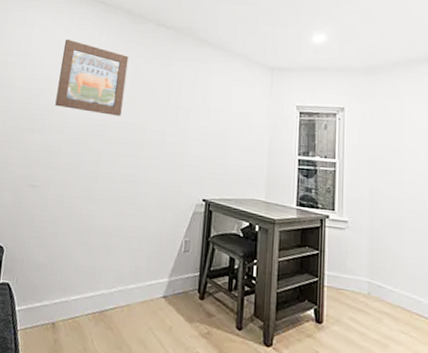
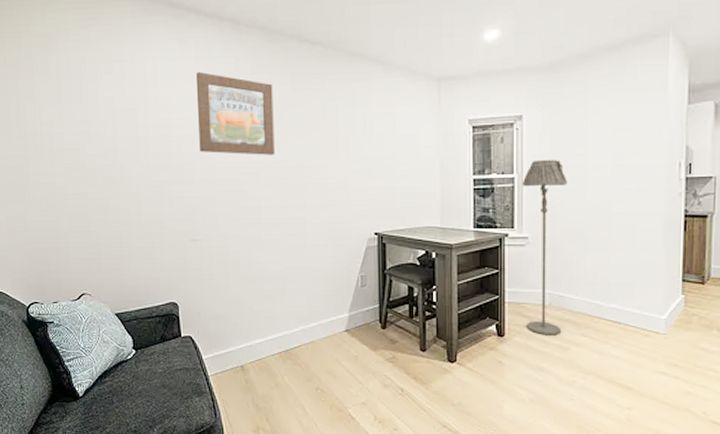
floor lamp: none [344,149,386,329] -> present [523,159,568,336]

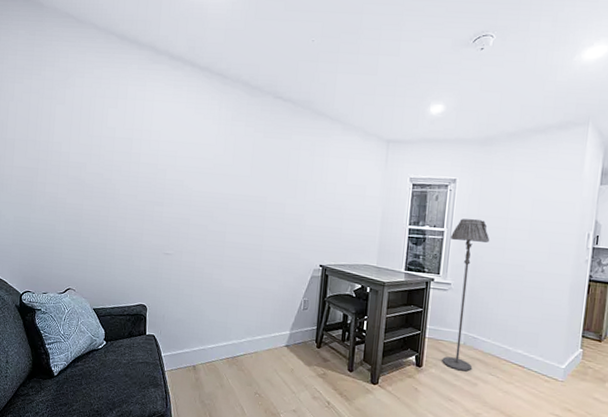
wall art: present [195,71,275,155] -> none [181,113,248,190]

